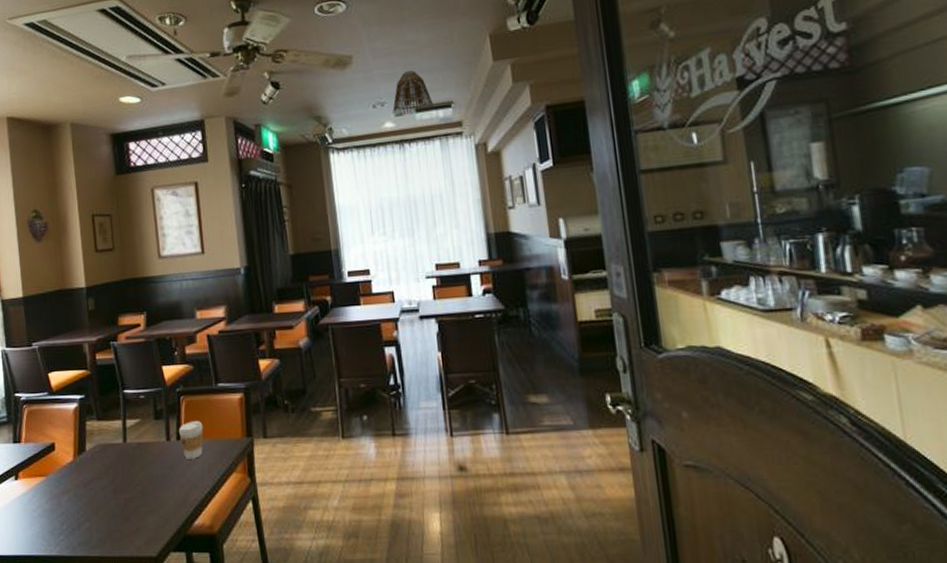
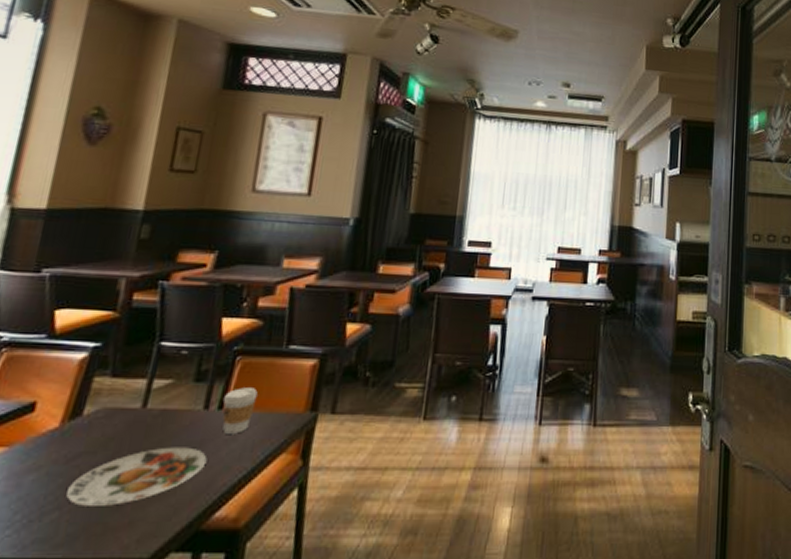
plate: none [90,471,179,518] -> present [65,447,207,506]
lamp shade: present [392,70,435,116] -> none [547,59,587,101]

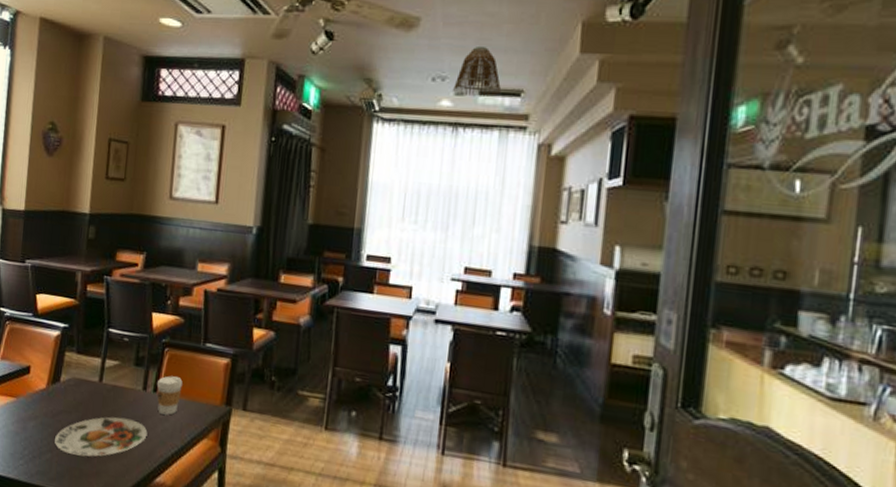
lamp shade: none [547,59,587,101] -> present [453,47,502,98]

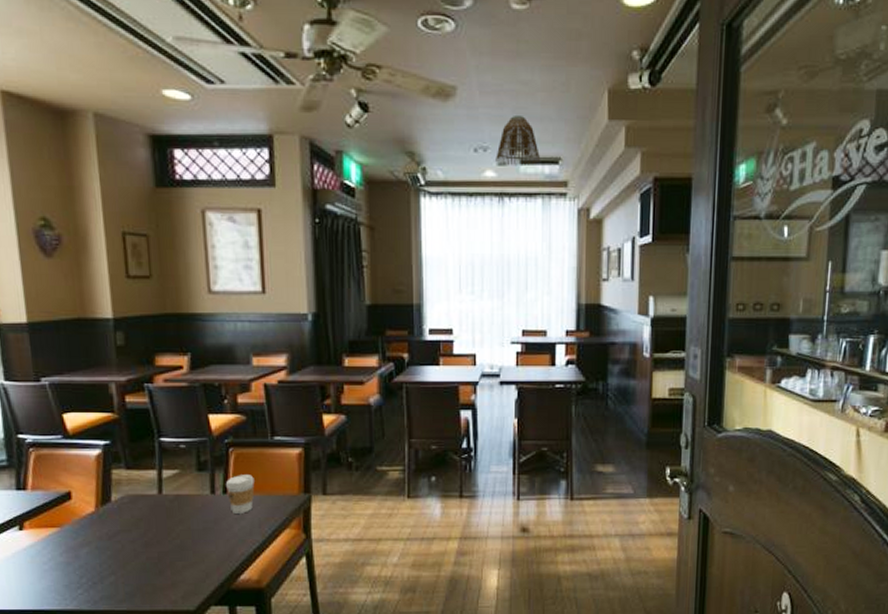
plate: present [54,416,148,457] -> none [115,525,224,572]

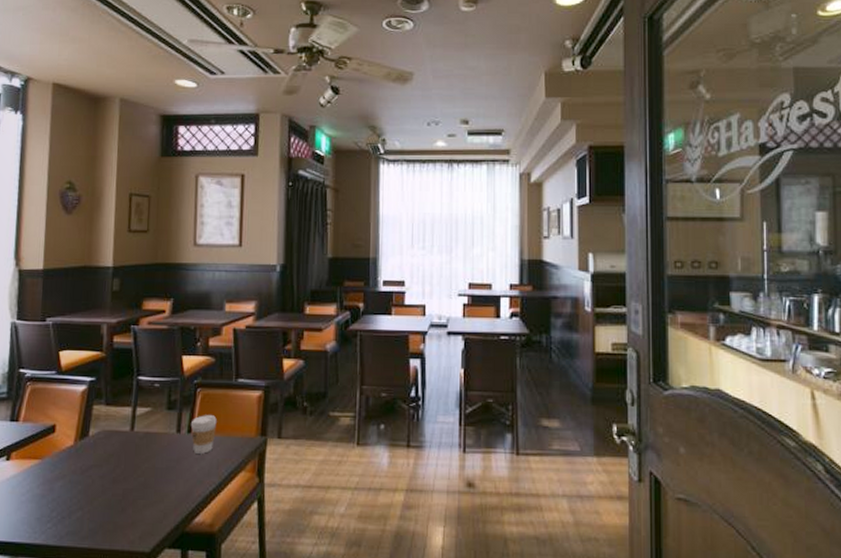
lamp shade: present [496,116,541,167] -> none [446,95,486,137]

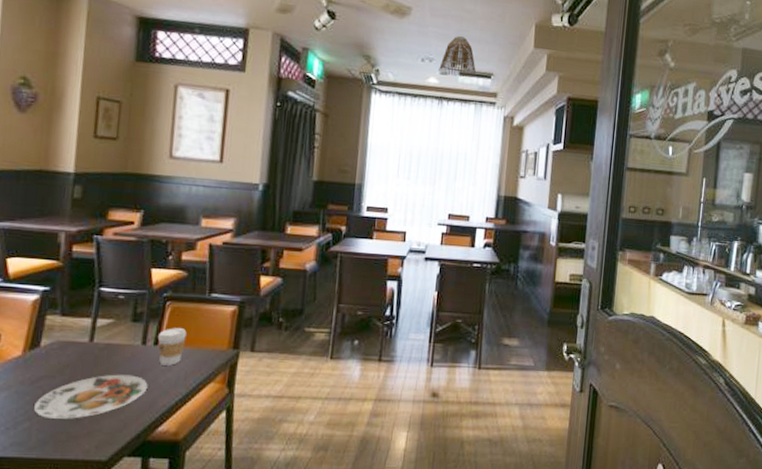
plate: none [84,463,184,509] -> present [33,374,148,419]
lamp shade: none [446,95,486,137] -> present [439,36,477,78]

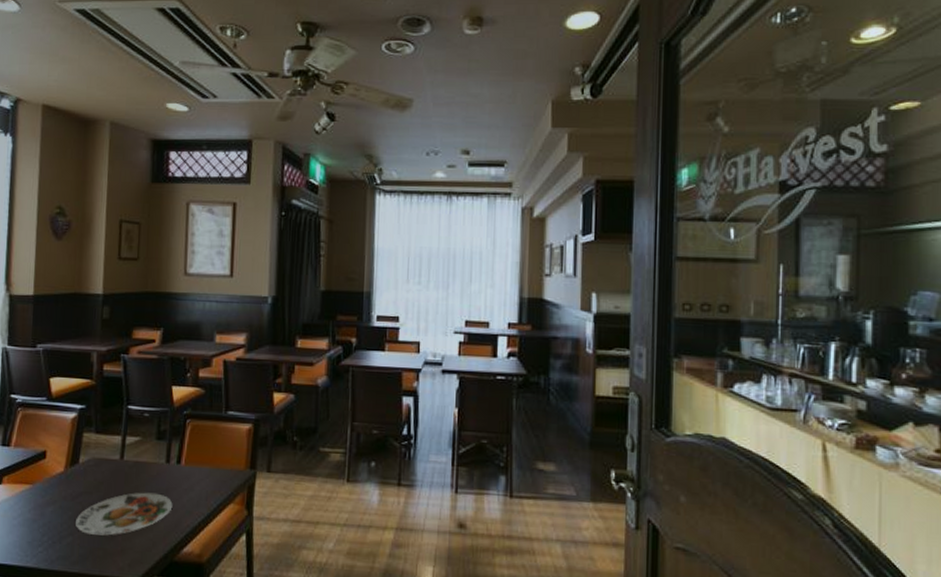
coffee cup: present [157,328,187,366] -> none [179,446,206,485]
lamp shade: present [439,36,477,78] -> none [446,124,488,169]

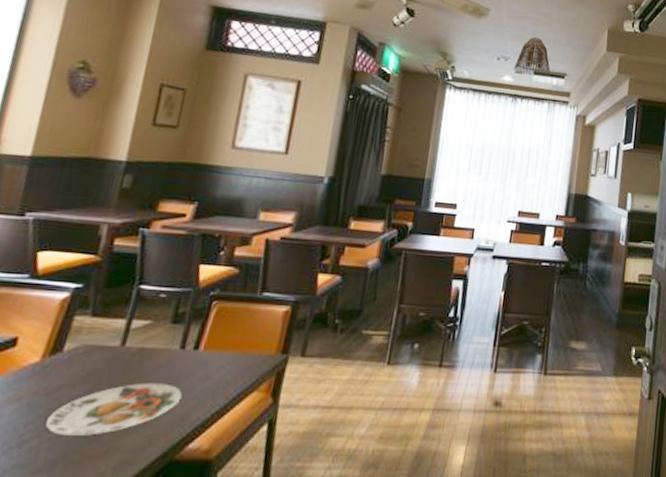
lamp shade: none [446,124,488,169] -> present [514,37,551,77]

